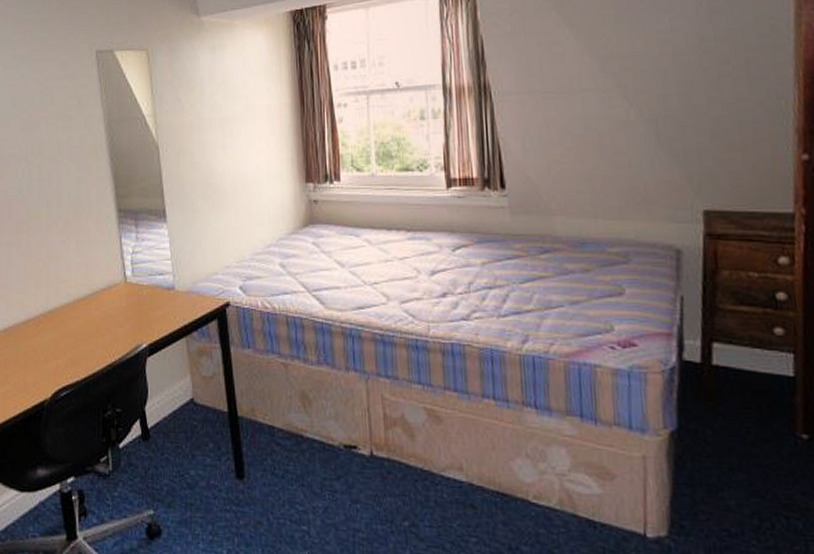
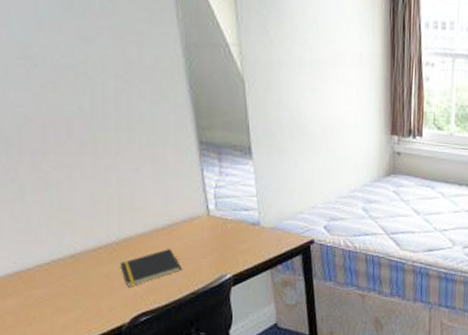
notepad: none [45,318,100,360] -> present [120,248,182,287]

